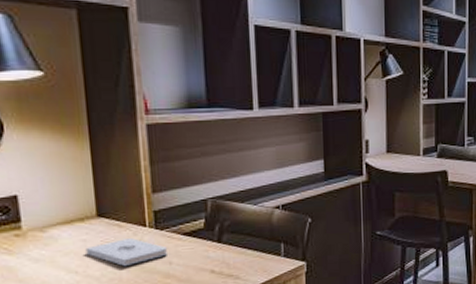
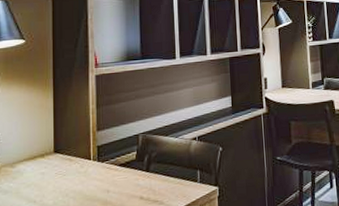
notepad: present [85,238,169,266] -> none [43,170,107,195]

